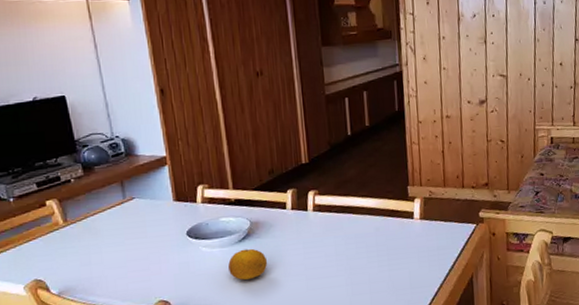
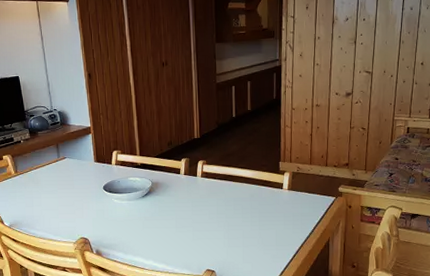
fruit: present [228,248,268,280] -> none [133,203,164,227]

